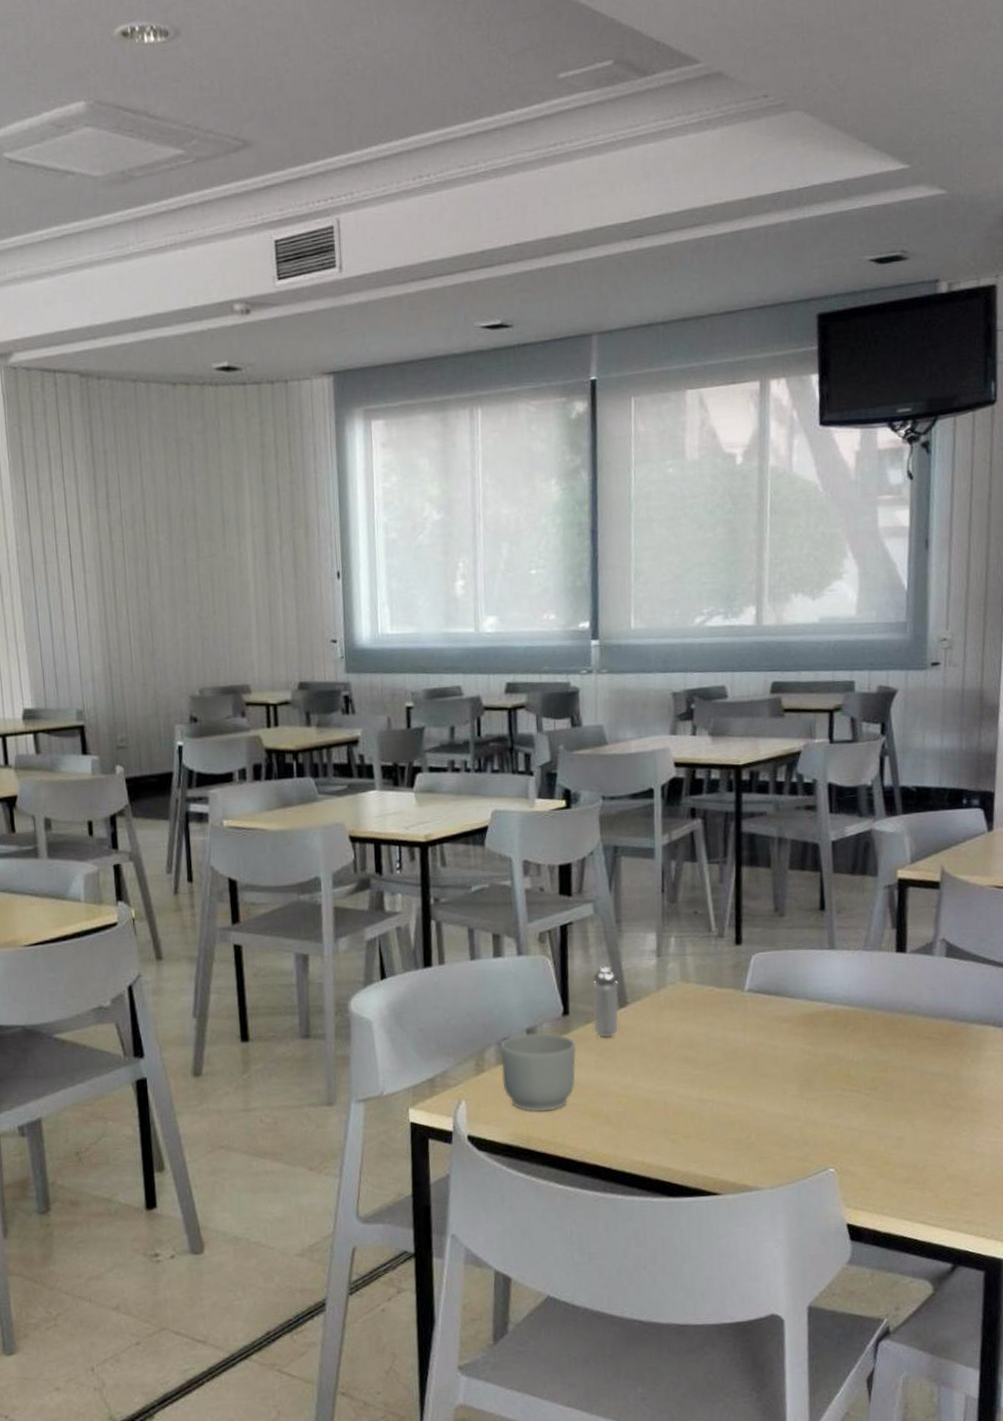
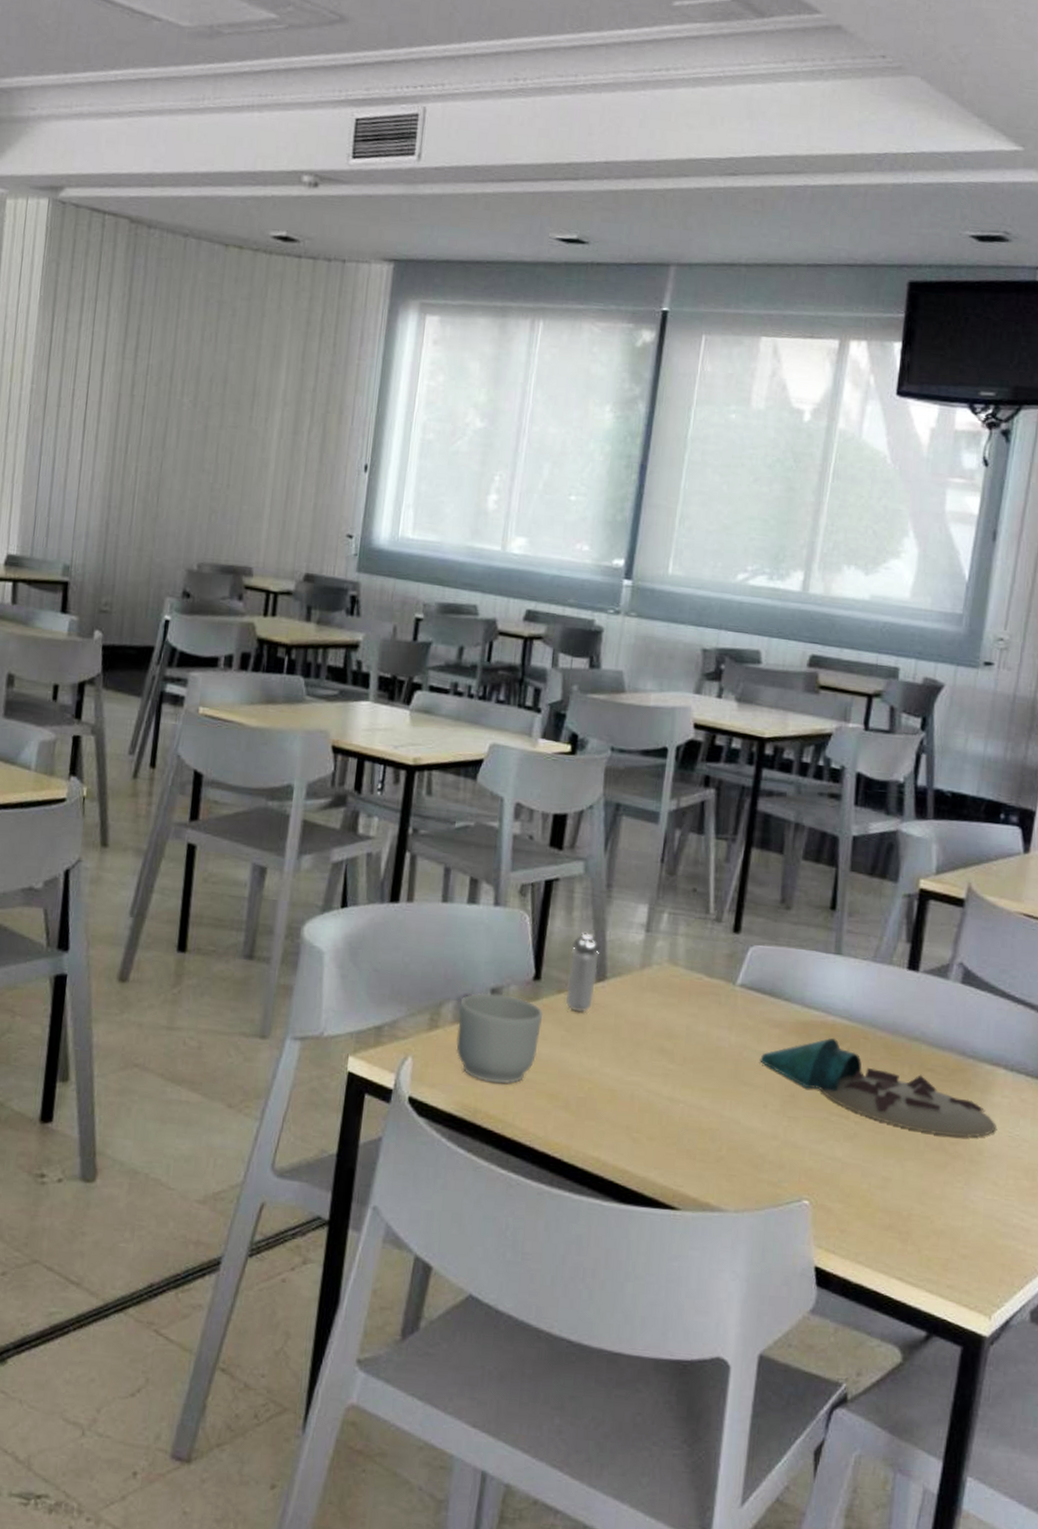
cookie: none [774,1023,992,1093] -> present [760,1037,997,1137]

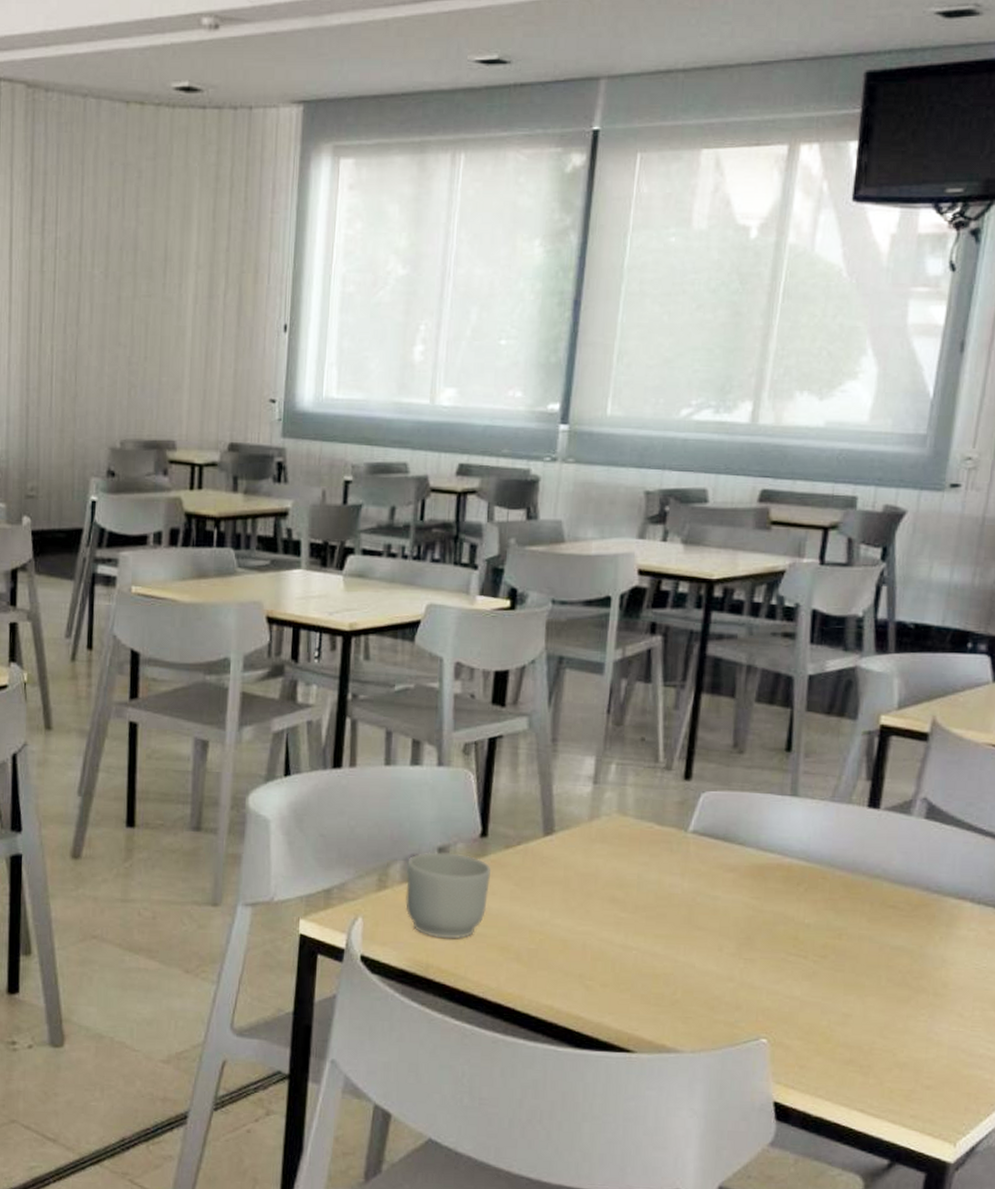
shaker: present [565,933,601,1013] -> none [513,788,548,867]
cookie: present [760,1037,997,1137] -> none [714,879,962,971]

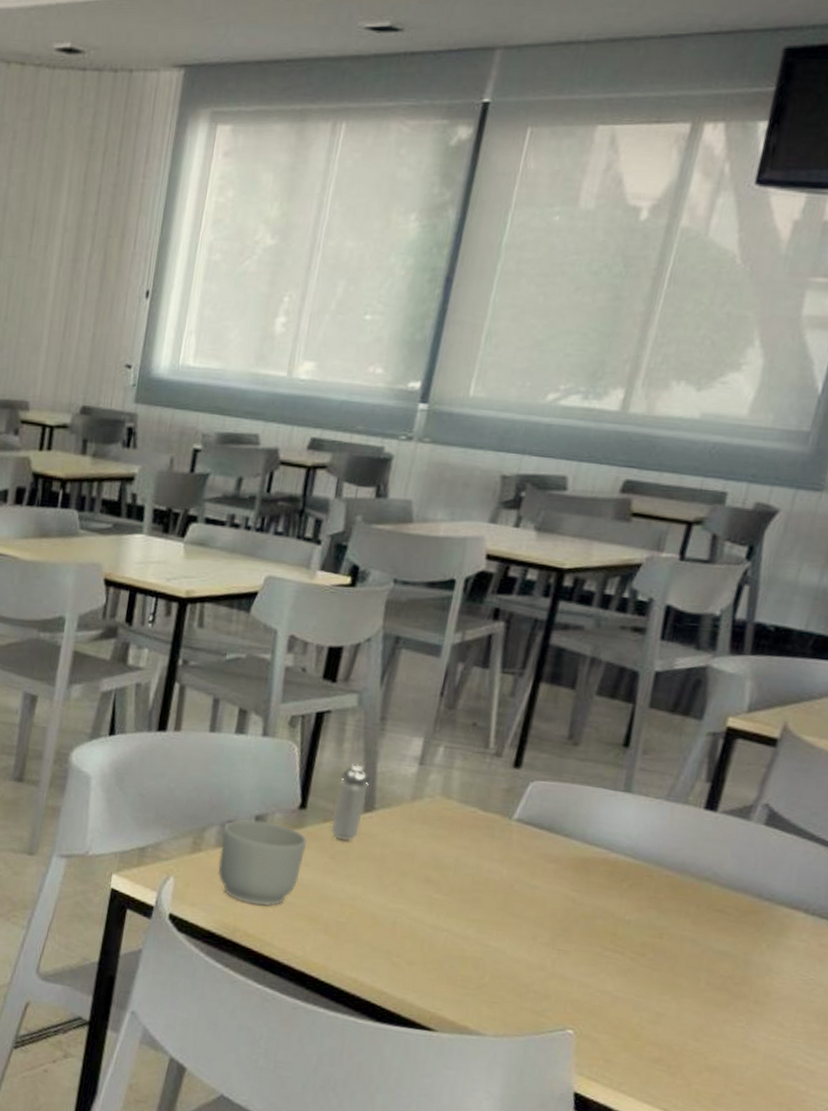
shaker: none [513,788,548,867] -> present [330,764,371,842]

